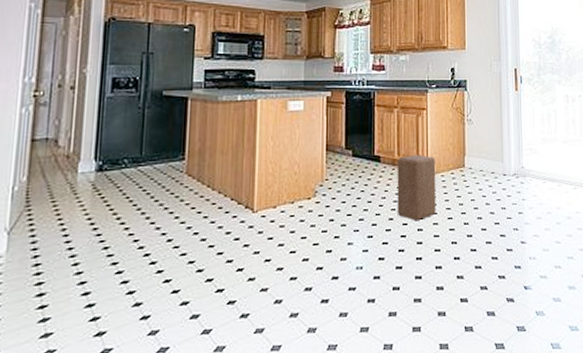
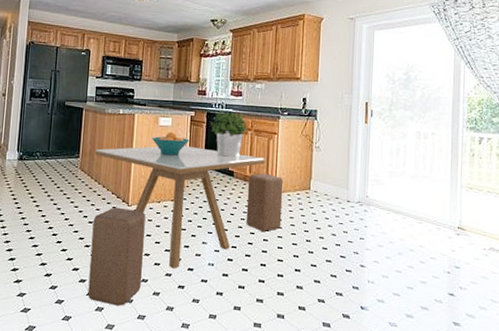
stool: none [202,215,276,341] -> present [87,207,146,306]
dining table: none [207,132,414,281] -> present [96,145,265,269]
fruit bowl: none [280,116,326,145] -> present [152,131,189,156]
potted plant: none [350,87,393,140] -> present [210,110,247,157]

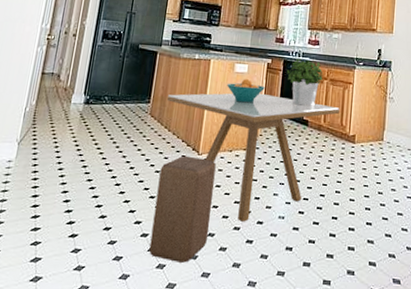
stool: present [245,173,284,232] -> none [318,123,358,184]

